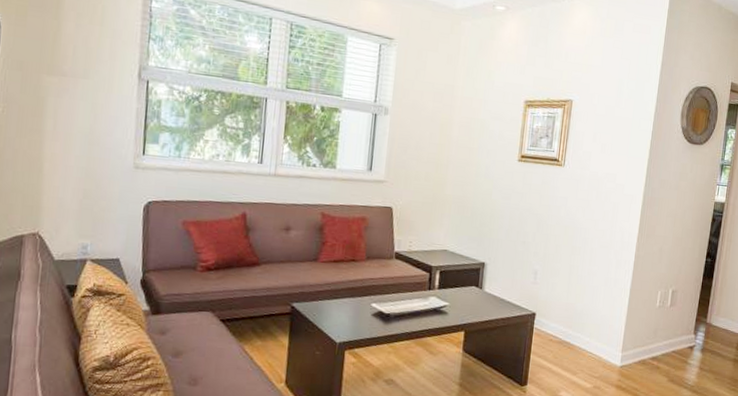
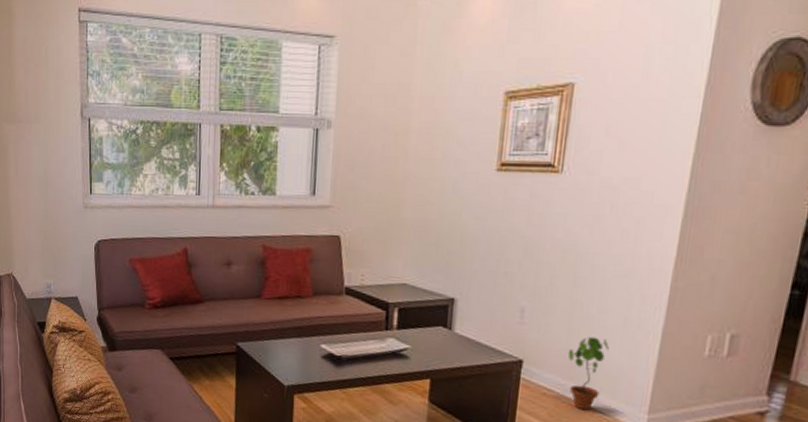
potted plant: none [567,293,596,352] -> present [567,336,609,411]

